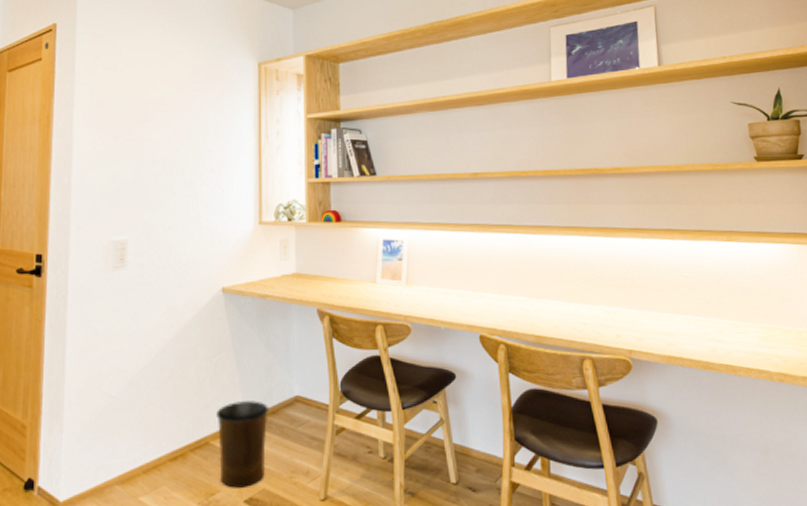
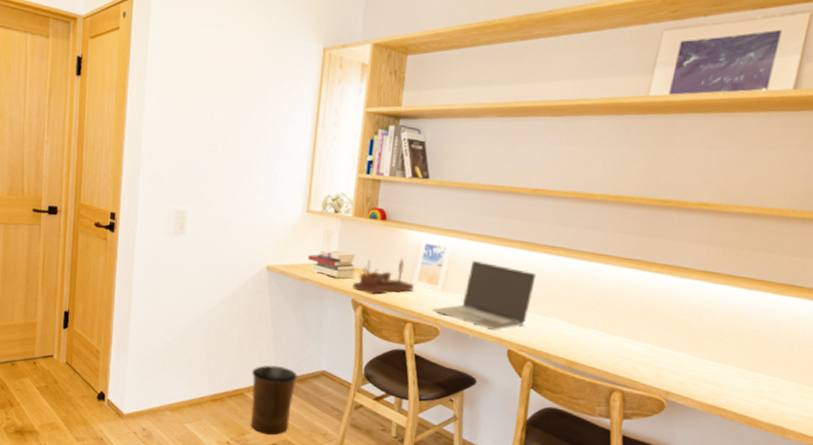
books: none [266,259,316,290] -> present [308,249,356,279]
desk organizer: none [316,258,378,301] -> present [352,258,414,295]
laptop: none [401,250,492,319] -> present [433,261,537,331]

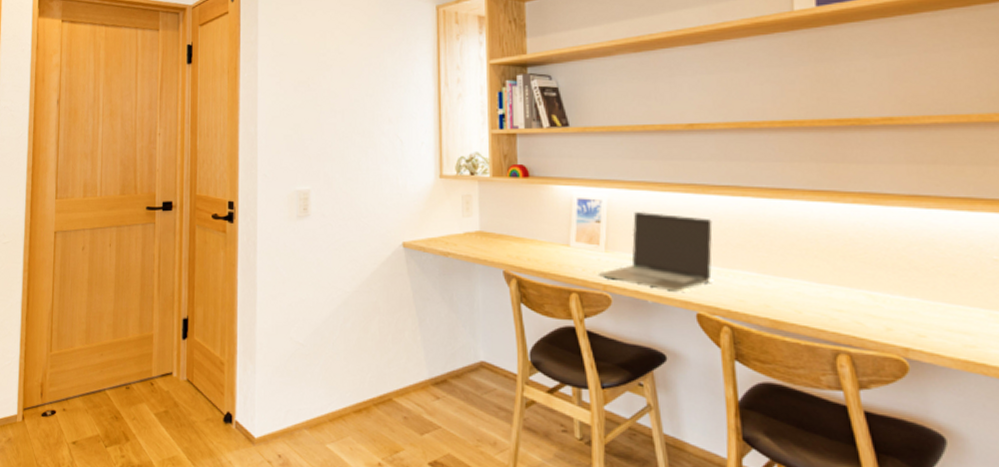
waste bin: present [251,365,297,435] -> none [399,361,452,450]
books: present [308,249,356,279] -> none [448,216,502,249]
desk organizer: present [352,258,414,295] -> none [502,218,572,264]

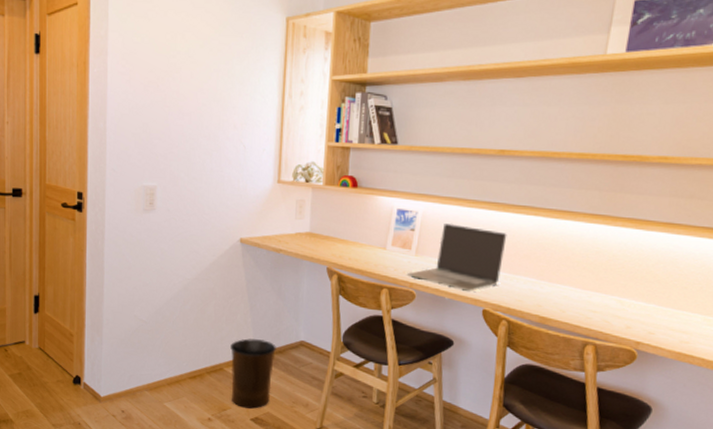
waste bin: none [399,361,452,450] -> present [230,338,276,409]

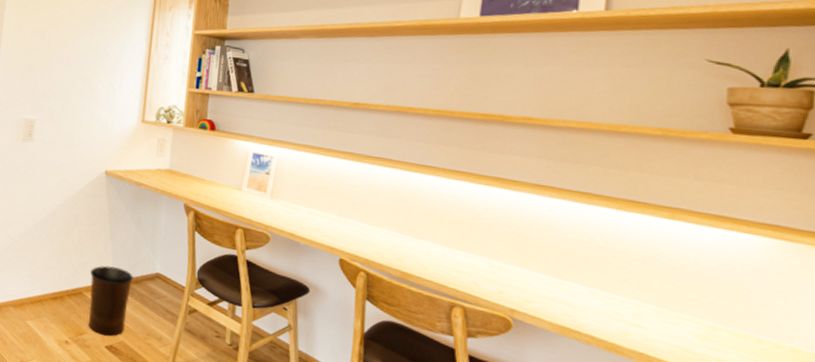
laptop: present [408,224,507,292] -> none [263,170,364,240]

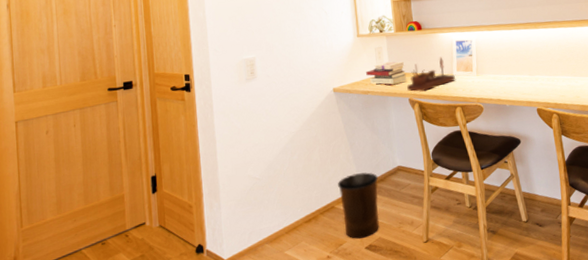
books: none [143,156,188,185] -> present [366,61,407,86]
desk organizer: none [185,166,244,200] -> present [407,56,455,92]

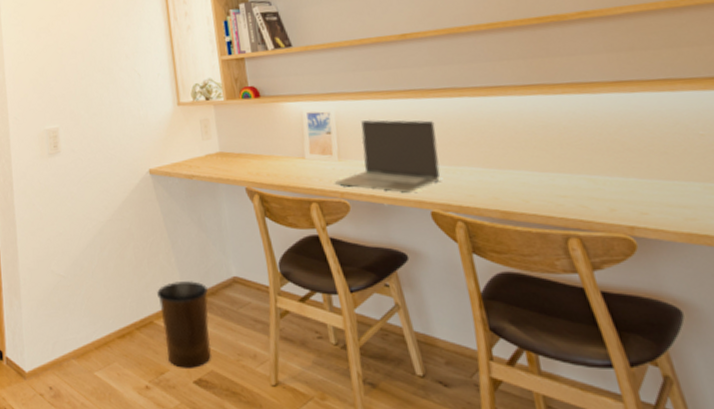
books: present [366,61,407,86] -> none [189,137,242,169]
desk organizer: present [407,56,455,92] -> none [243,133,308,180]
laptop: none [474,44,544,97] -> present [335,120,441,194]

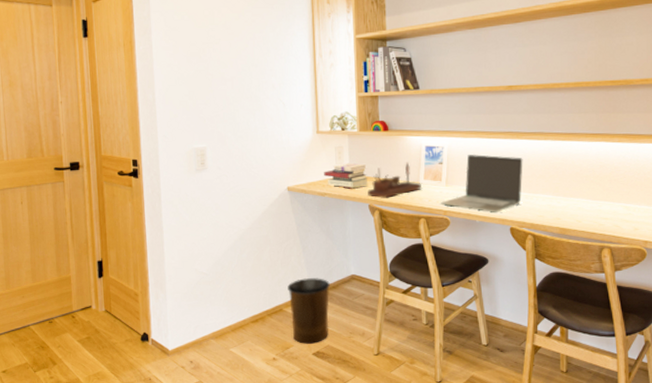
books: none [189,137,242,169] -> present [324,163,367,189]
desk organizer: none [243,133,308,180] -> present [368,162,421,199]

